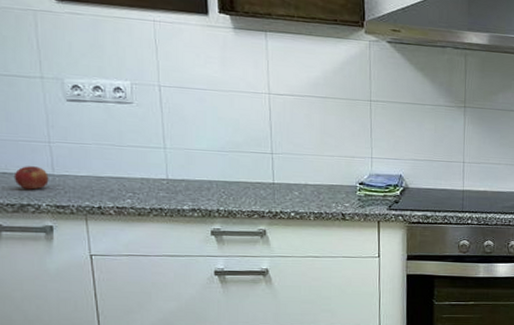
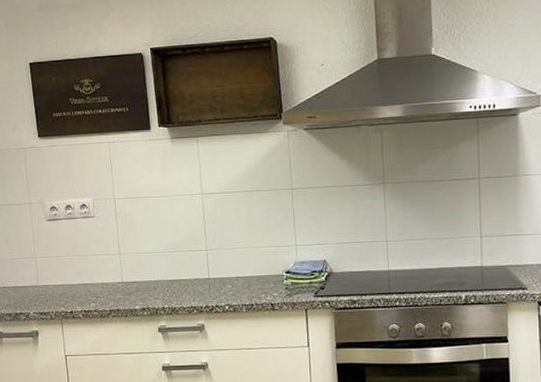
apple: present [13,166,49,190] -> none [11,280,35,300]

